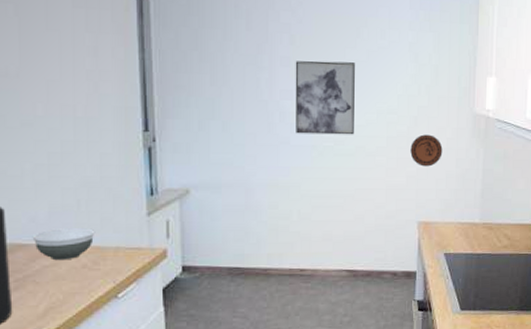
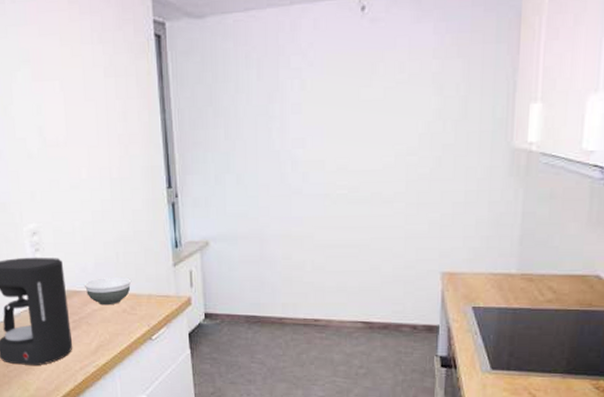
wall art: present [295,61,355,135] -> none [306,102,370,183]
decorative plate: present [410,134,443,167] -> none [433,176,472,212]

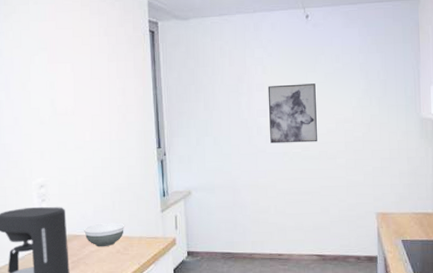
wall art: none [306,102,370,183] -> present [267,83,317,144]

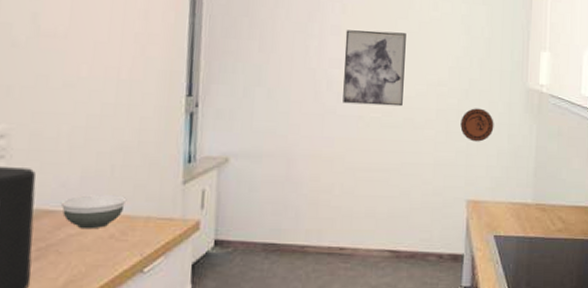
decorative plate: none [366,138,395,166] -> present [460,108,494,142]

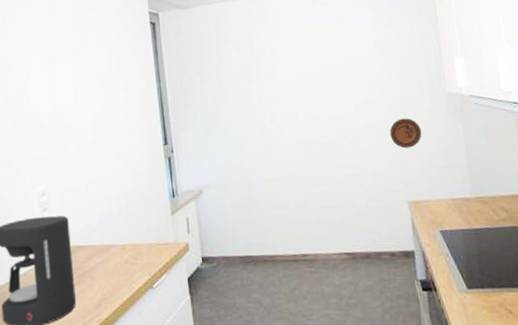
bowl: present [60,194,127,230] -> none [88,228,133,258]
wall art: present [343,30,406,107] -> none [277,64,336,132]

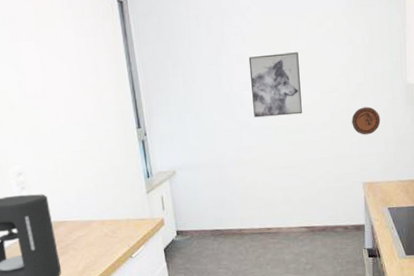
wall art: none [277,64,336,132] -> present [248,52,302,118]

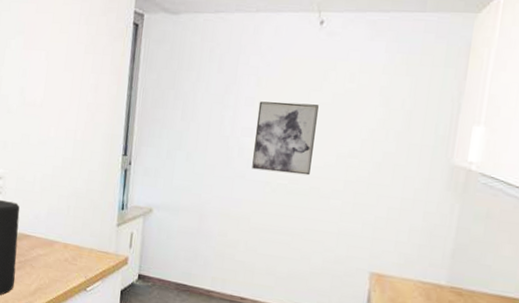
decorative plate: present [351,107,381,135] -> none [369,182,409,217]

